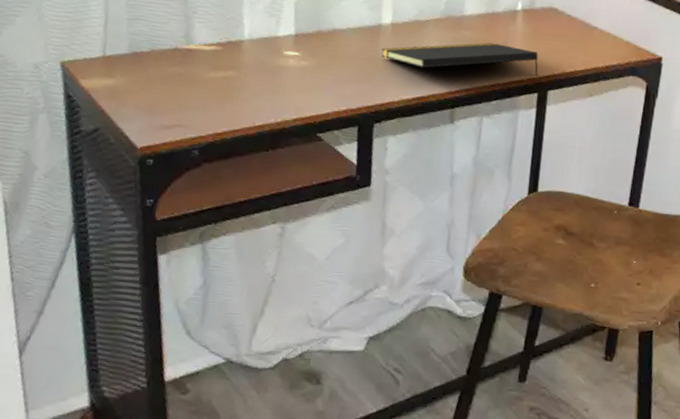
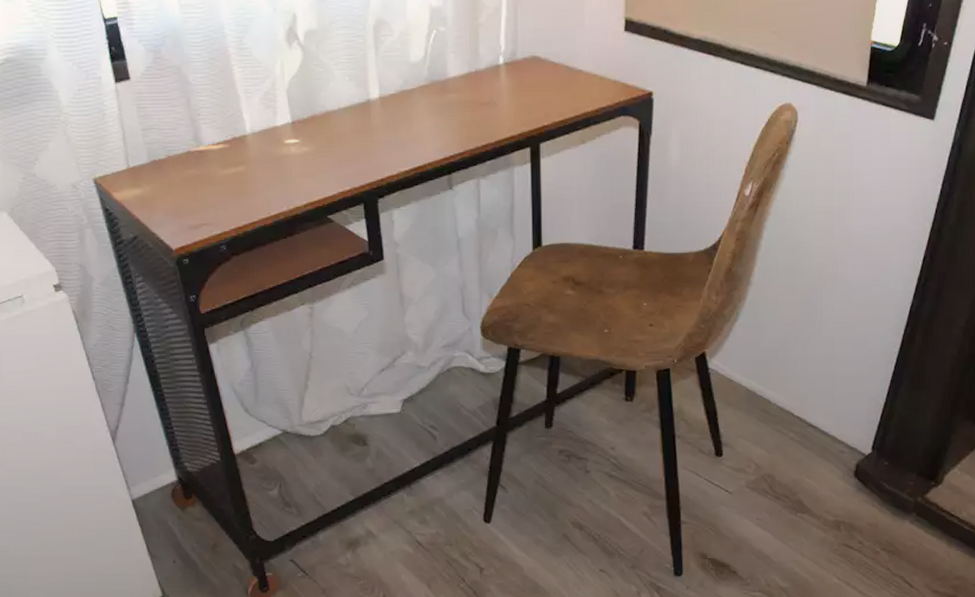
notepad: present [381,42,538,76] -> none [374,102,527,138]

